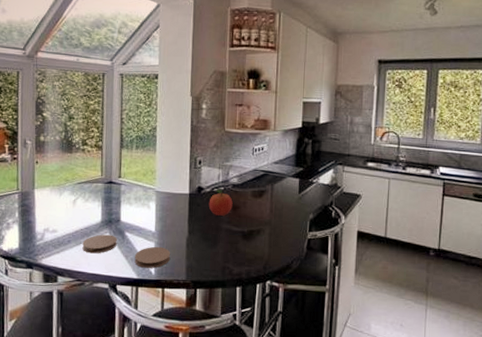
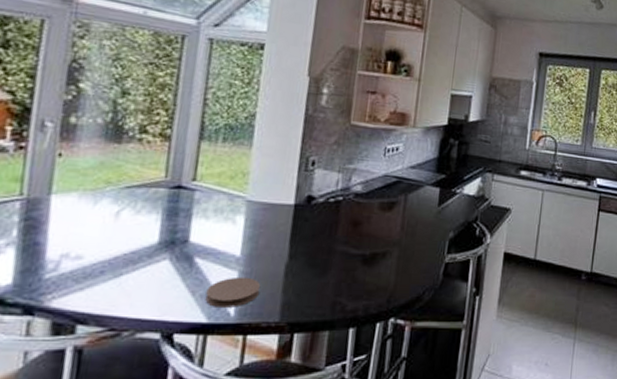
coaster: present [82,234,117,254] -> none [123,261,182,290]
fruit: present [208,189,233,217] -> none [320,199,354,235]

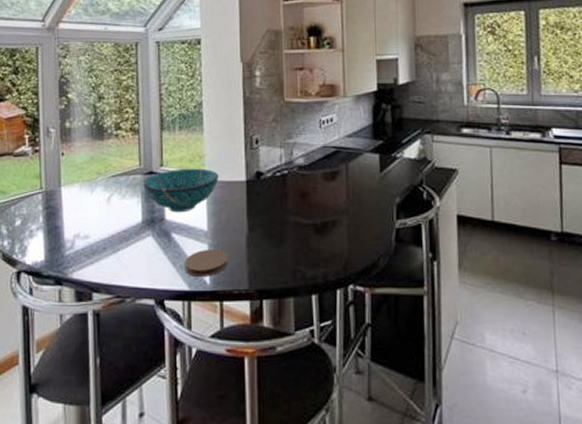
bowl: none [166,185,263,235] -> present [143,168,219,213]

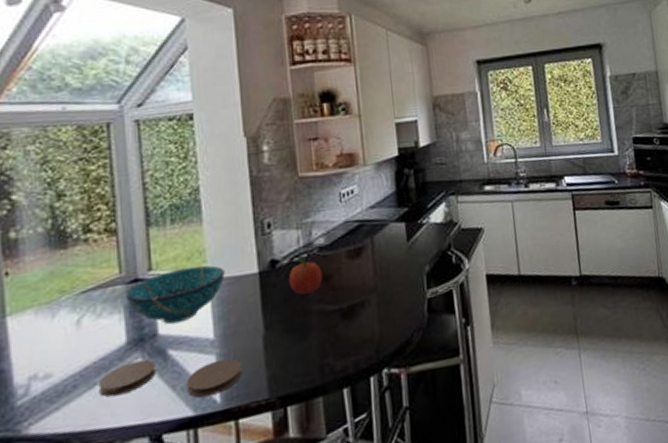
coaster: none [120,238,162,262] -> present [98,359,156,397]
fruit: none [270,173,300,207] -> present [288,257,323,296]

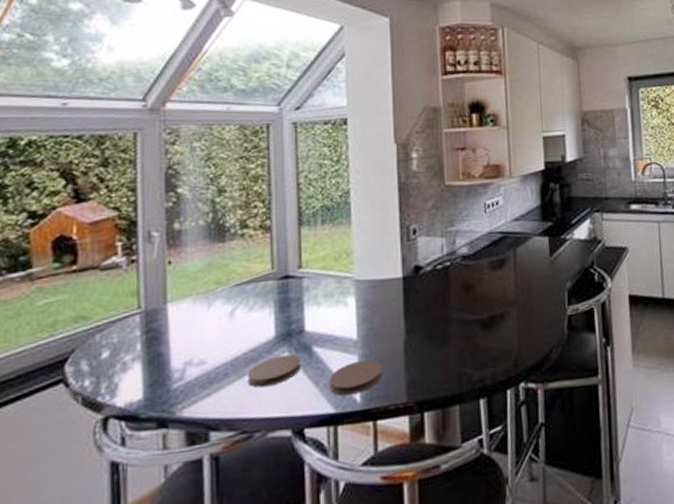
bowl: present [126,265,225,325] -> none [277,266,370,322]
fruit: present [288,257,323,296] -> none [431,265,464,303]

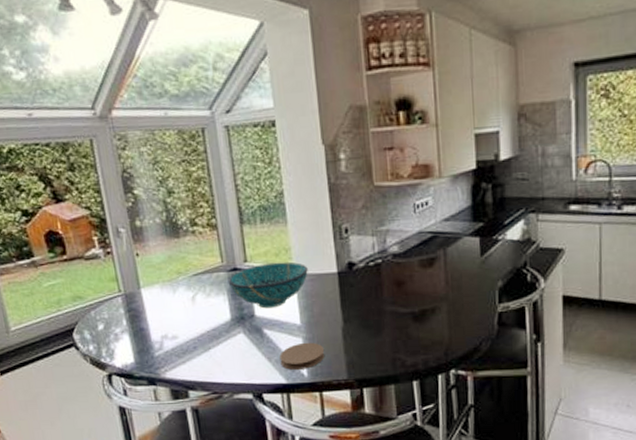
coaster: present [247,354,301,388] -> none [212,334,255,360]
bowl: none [277,266,370,322] -> present [228,261,308,309]

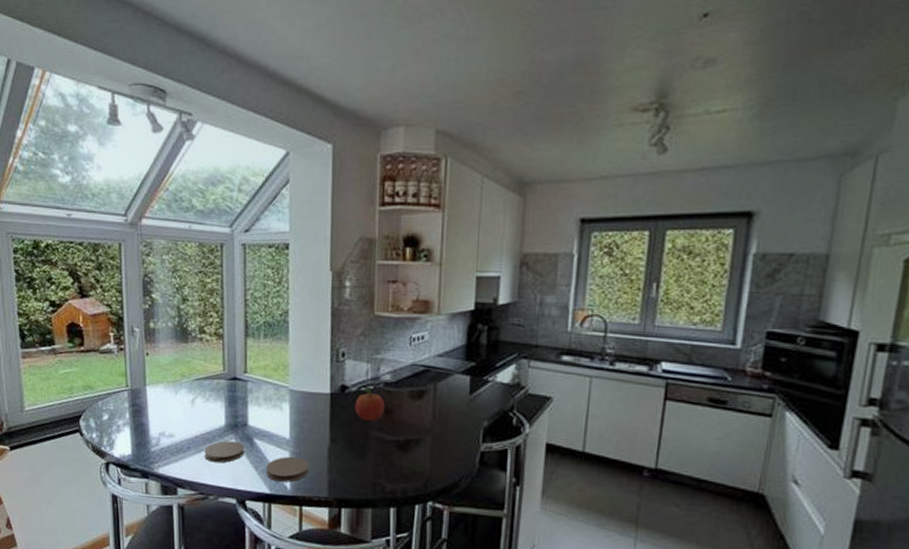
coaster: none [212,334,255,360] -> present [204,440,245,463]
bowl: present [228,261,308,309] -> none [227,376,303,420]
fruit: none [364,262,396,297] -> present [354,388,385,422]

